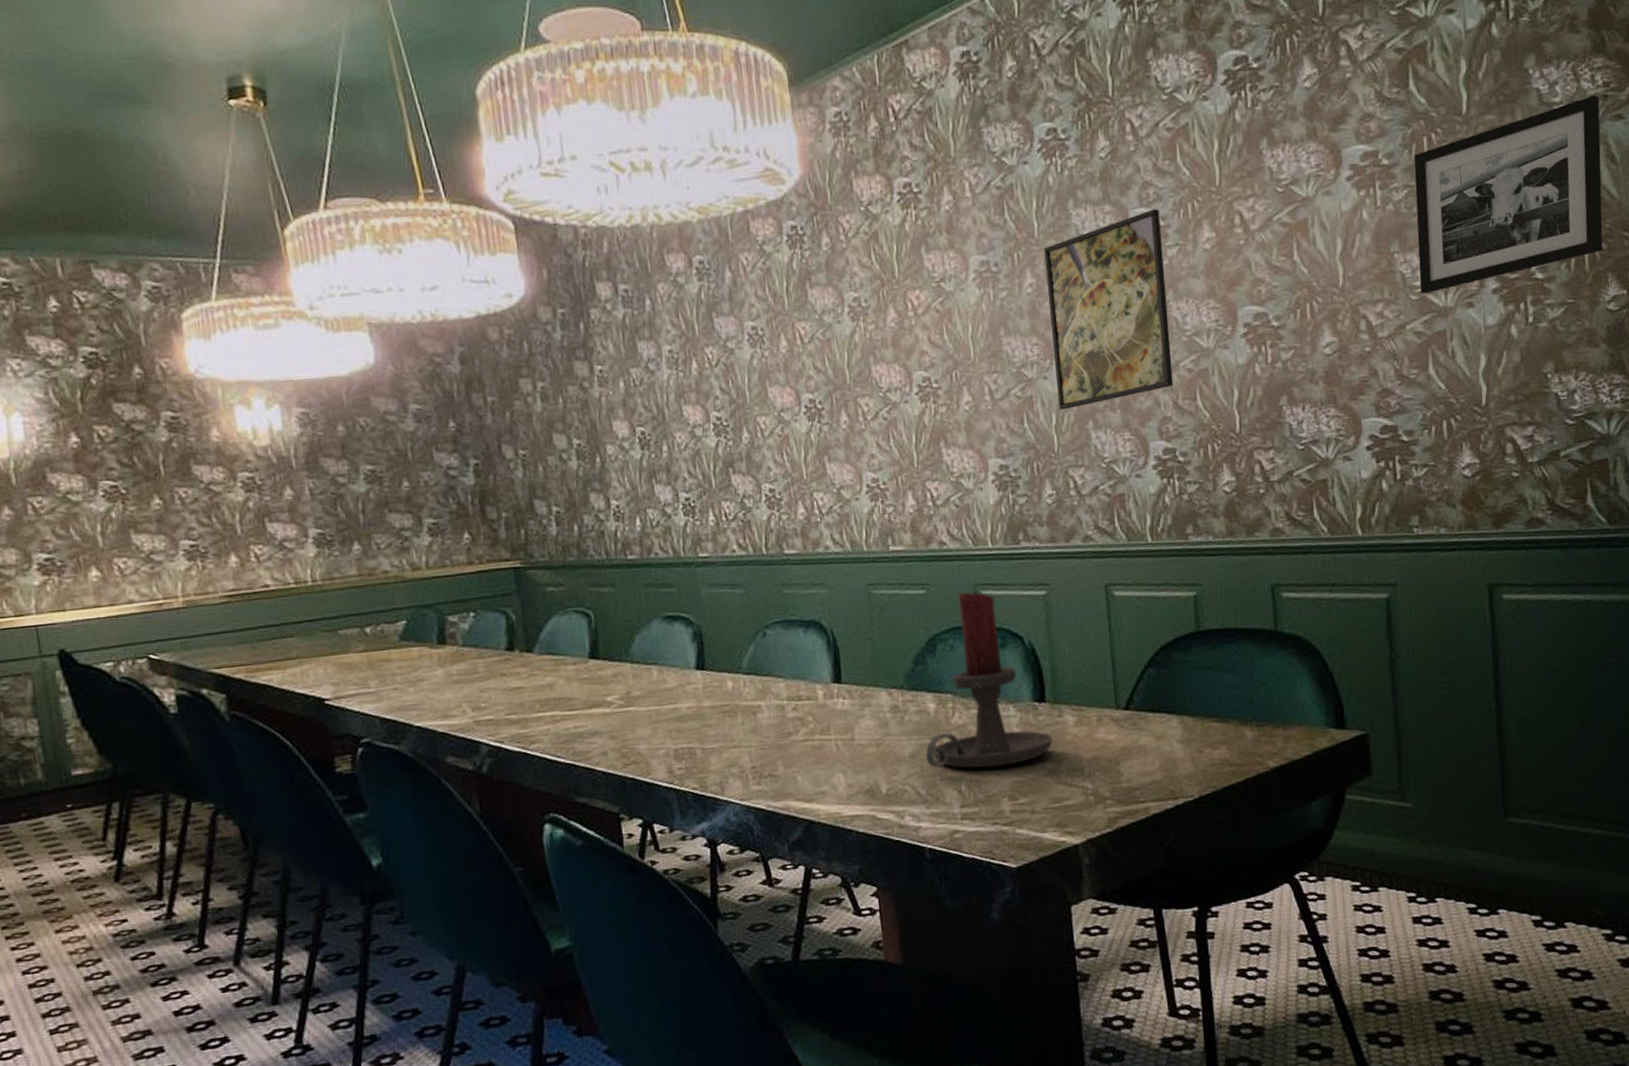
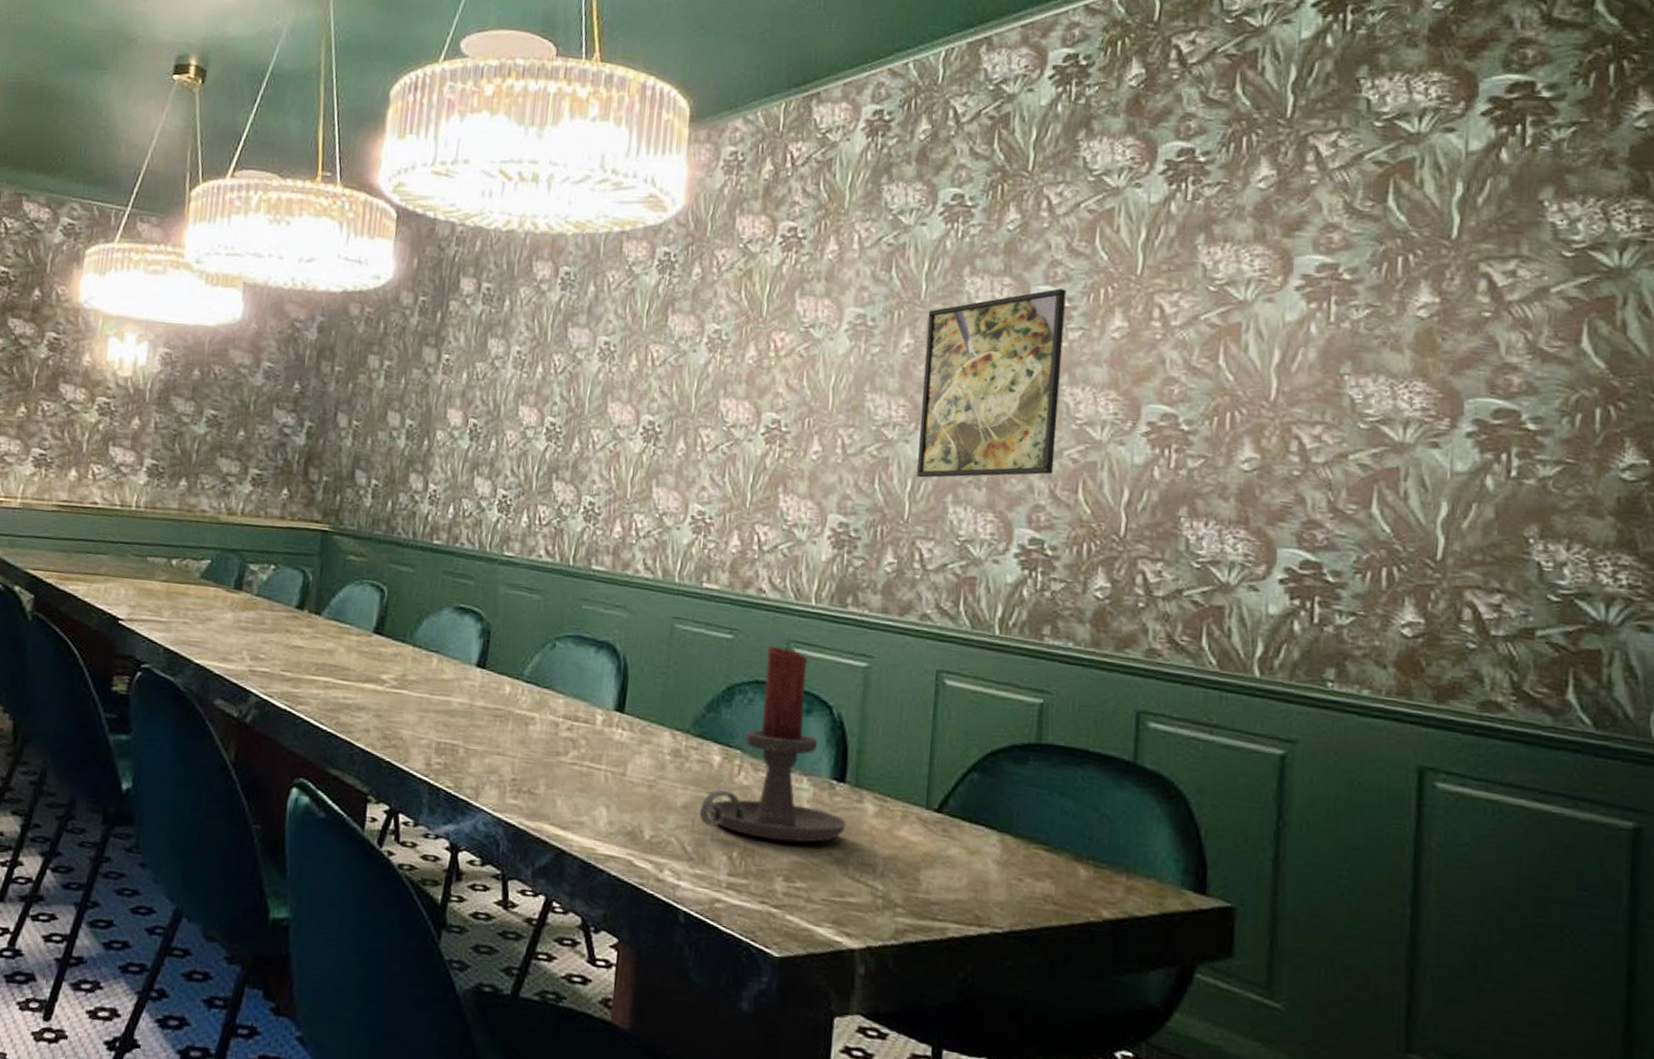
picture frame: present [1414,95,1603,294] -> none [1372,239,1634,425]

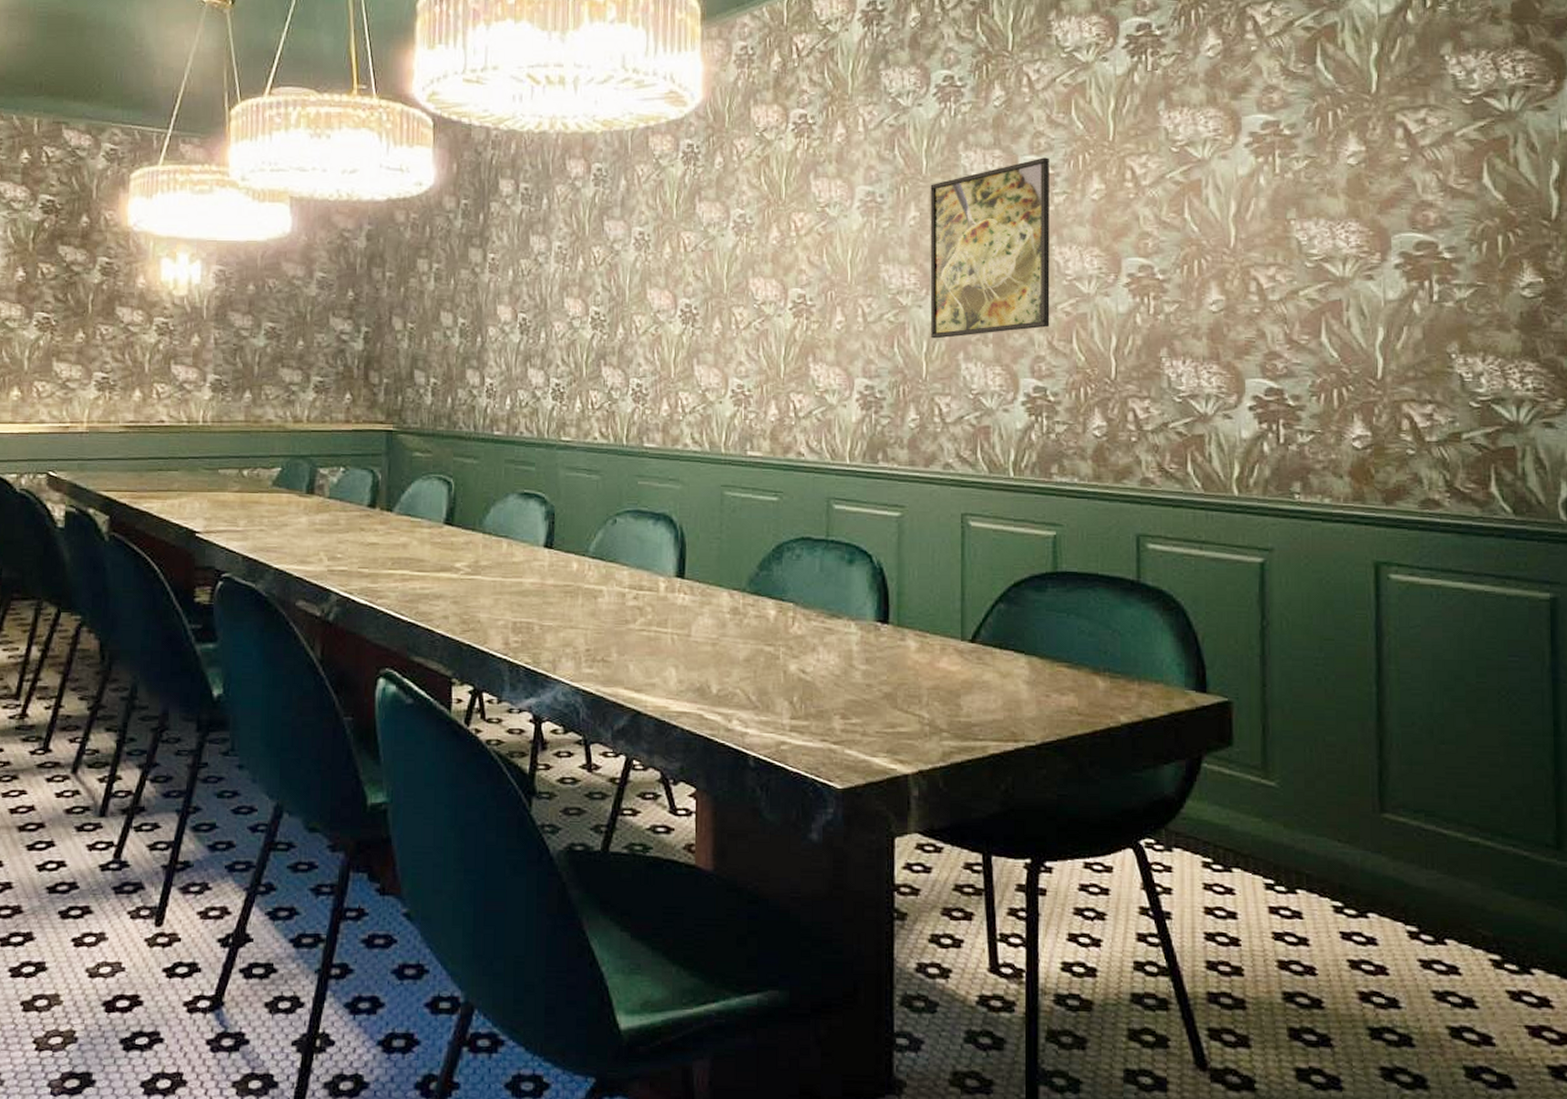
candle holder: present [699,645,846,843] -> none [761,504,892,684]

